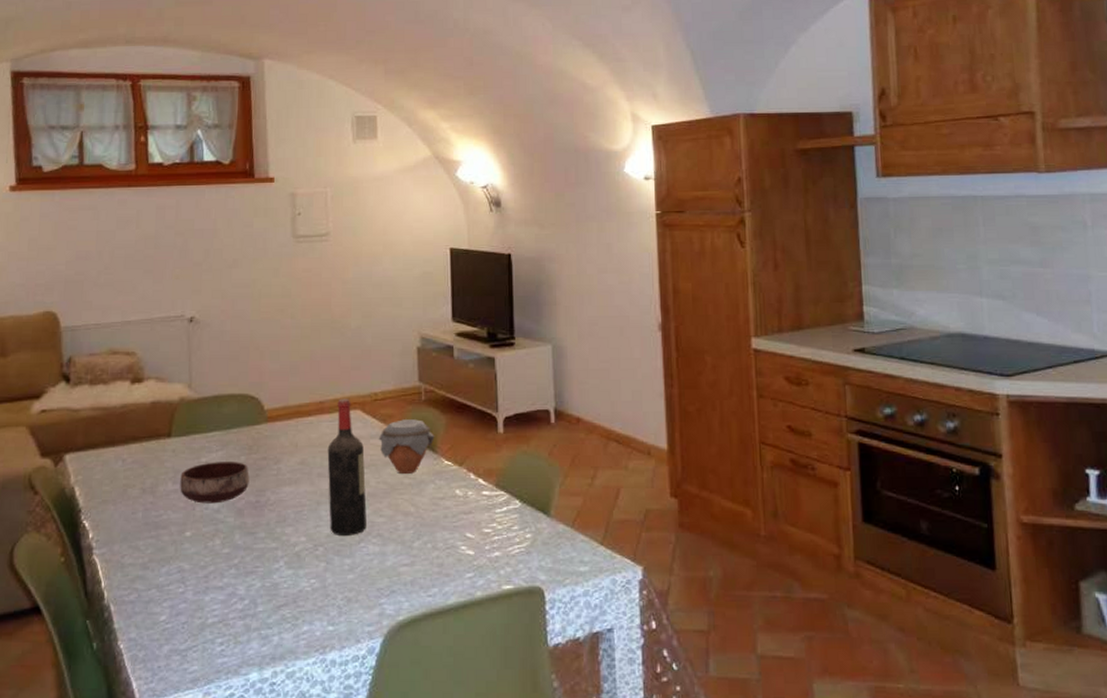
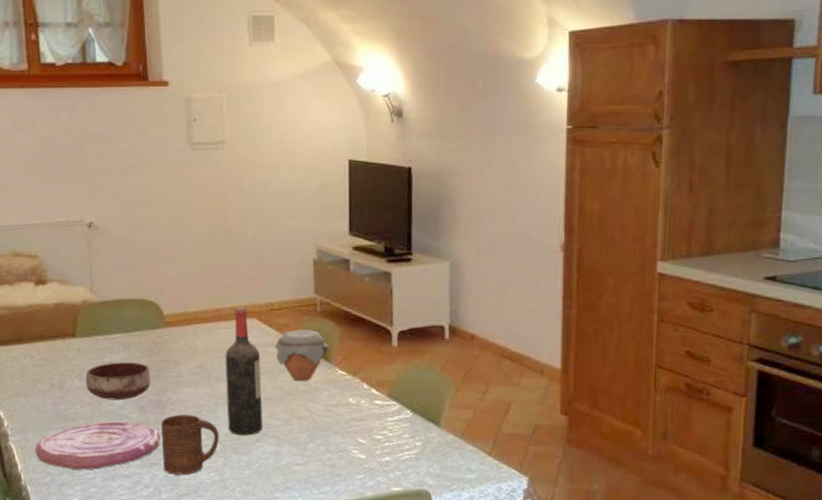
plate: none [121,527,258,583] -> present [35,421,160,470]
cup: none [258,516,320,584] -> present [160,414,219,475]

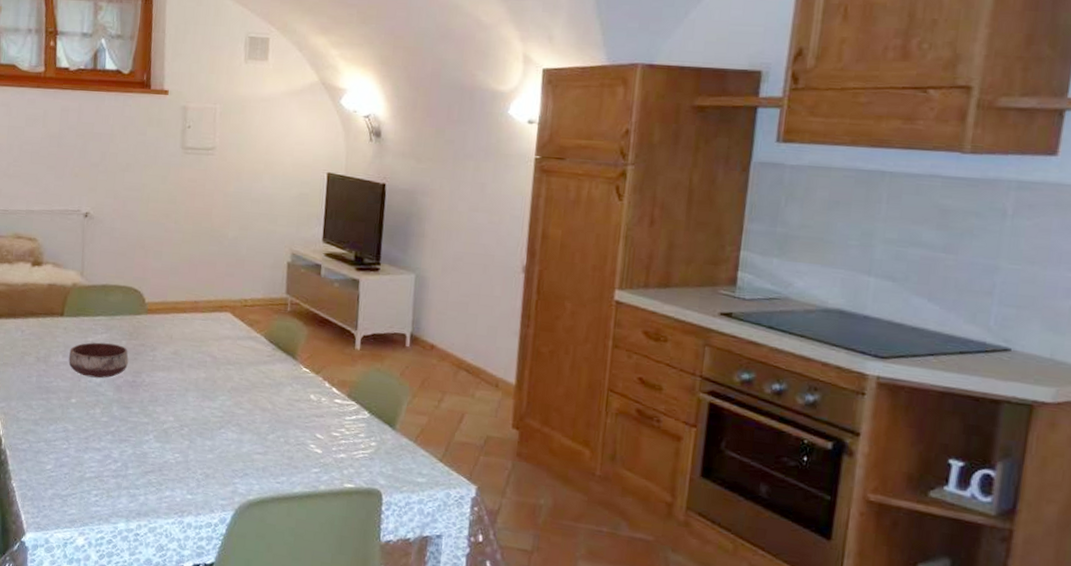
plate: present [35,421,160,470] -> none [17,396,132,441]
cup: present [160,414,219,475] -> none [132,396,187,454]
wine bottle: present [225,307,263,435] -> none [195,300,231,422]
jar: present [274,329,330,381] -> none [244,326,296,375]

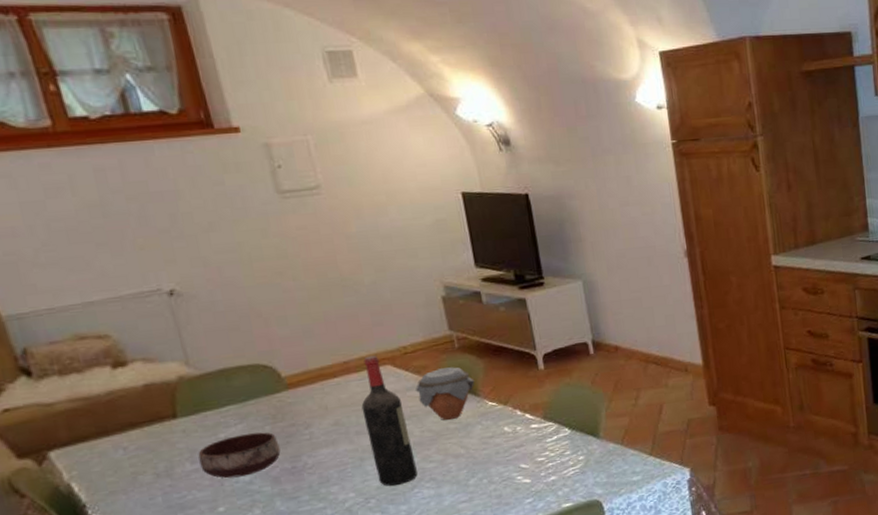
wine bottle: none [195,300,231,422] -> present [361,355,418,486]
jar: none [244,326,296,375] -> present [415,367,475,420]

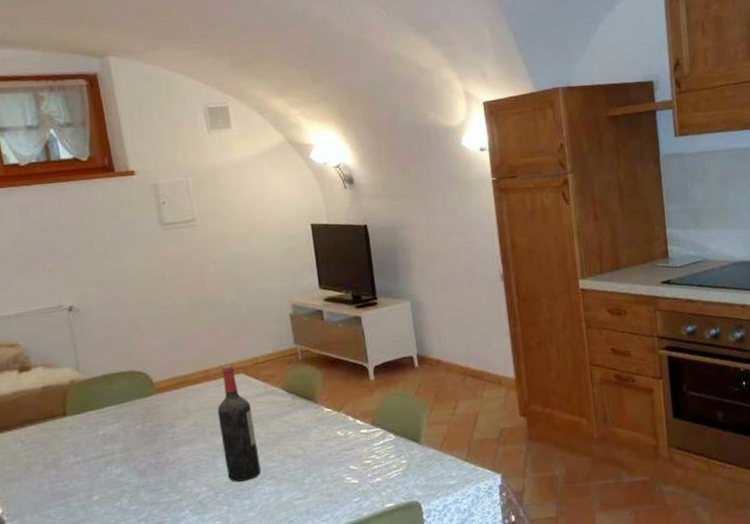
bowl: present [198,432,281,479] -> none [80,430,148,471]
jar: present [415,367,475,420] -> none [263,376,314,424]

